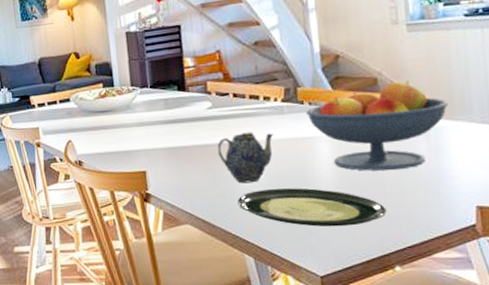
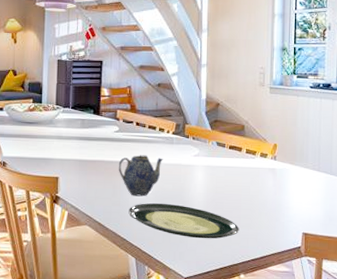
fruit bowl: present [306,80,449,171] -> none [190,130,292,199]

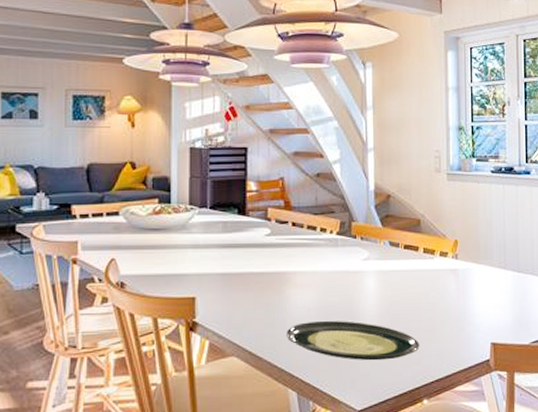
teapot: present [118,155,163,197] -> none [271,262,327,315]

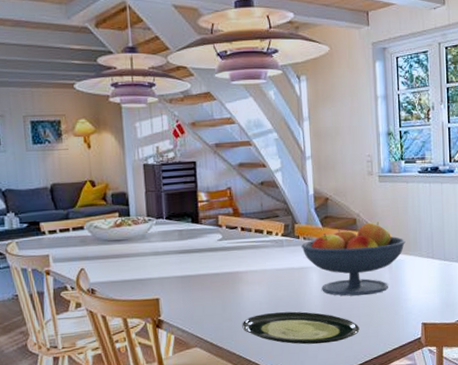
fruit bowl: none [358,224,475,307] -> present [301,222,406,296]

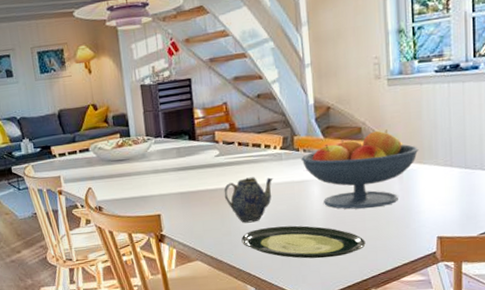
teapot: none [226,262,274,309] -> present [224,177,273,223]

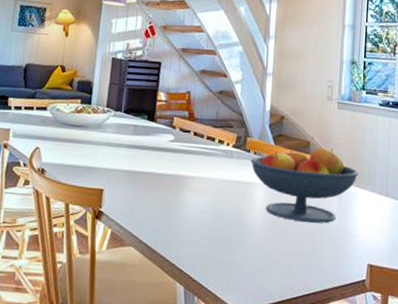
teapot: present [224,177,273,223] -> none [171,168,221,216]
plate: present [241,225,366,259] -> none [179,223,300,268]

